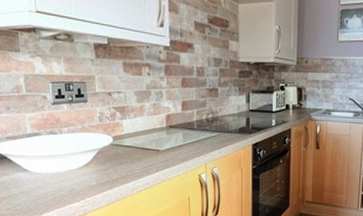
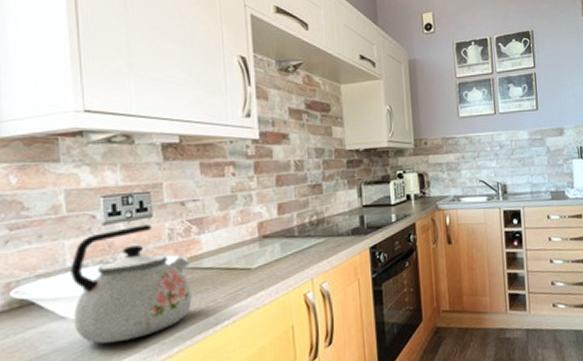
kettle: none [30,107,116,192] -> present [70,224,192,344]

